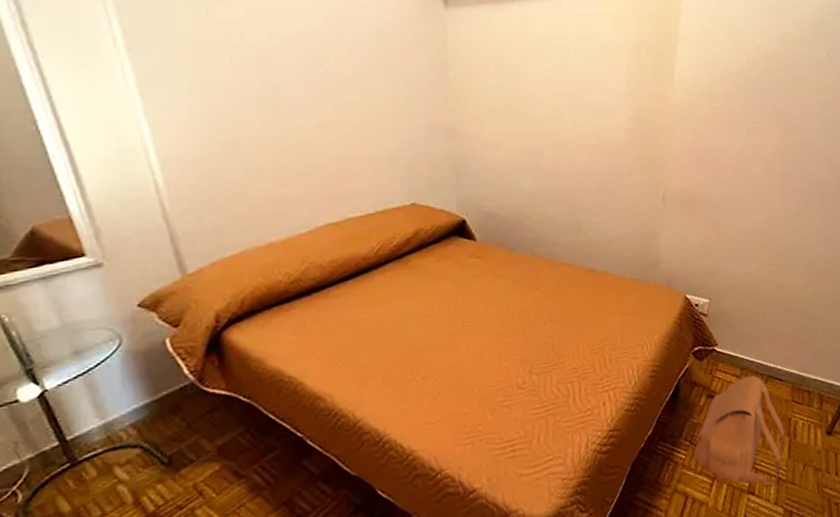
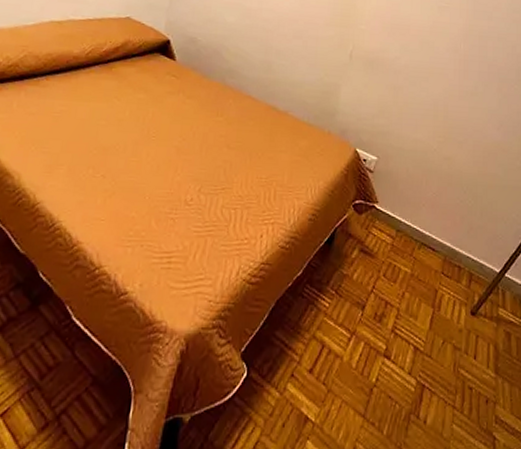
satchel: present [693,375,785,487] -> none [337,239,430,354]

